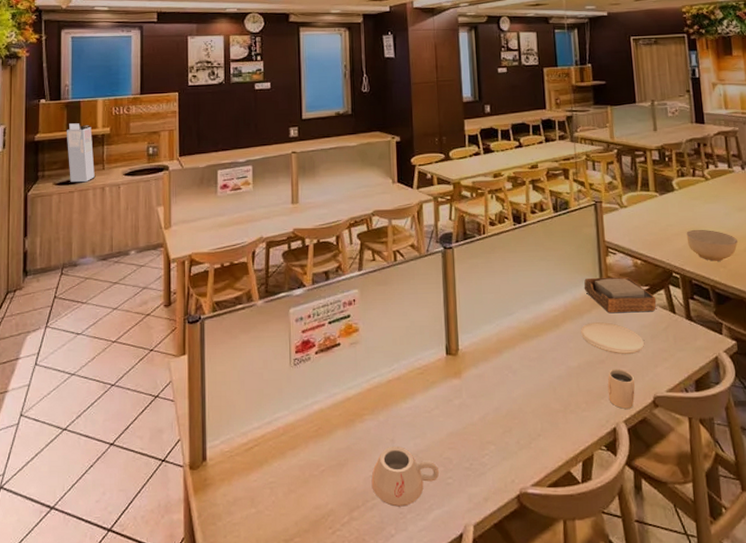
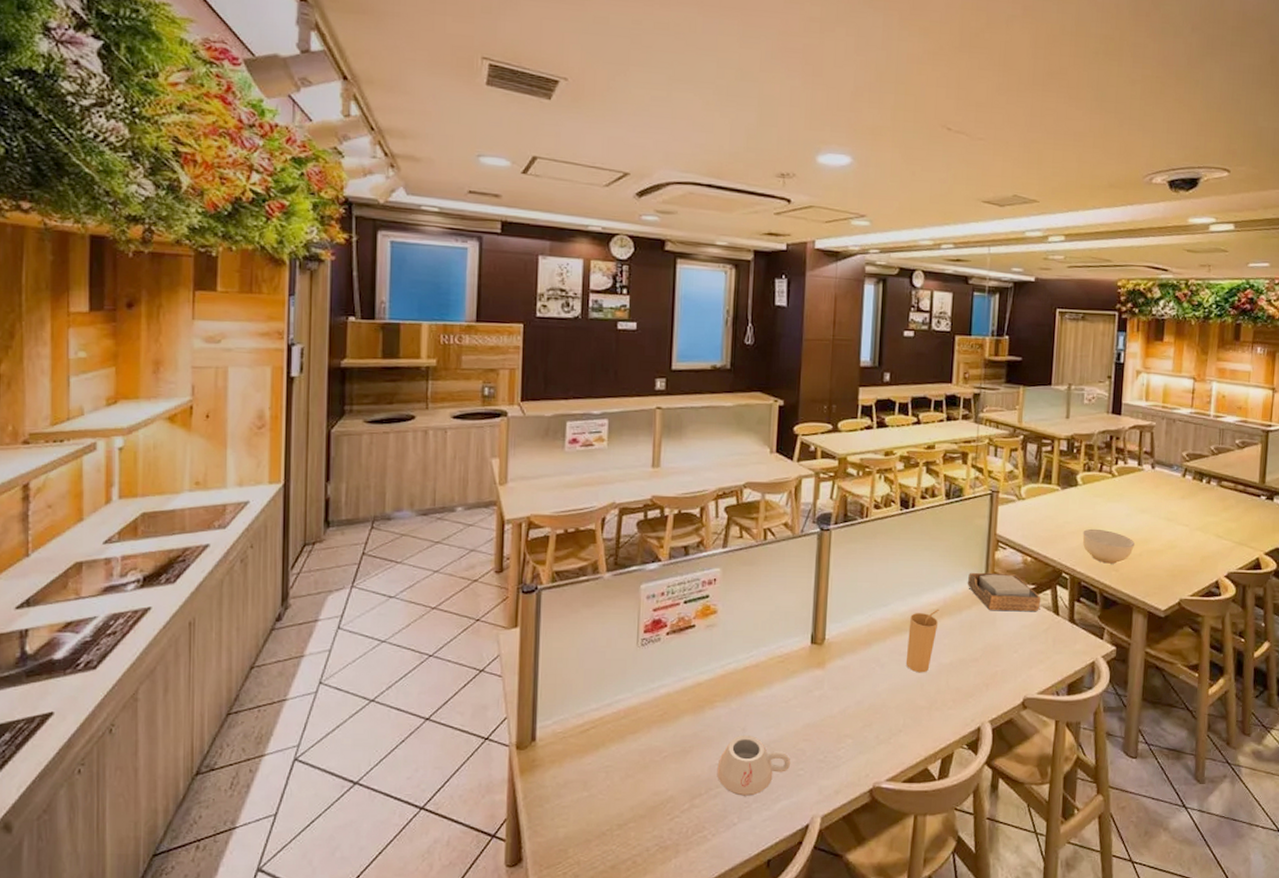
product box: present [66,123,95,183] -> none [381,350,416,423]
cup: none [534,314,562,377] -> present [905,608,939,673]
plate: present [580,322,644,354] -> none [957,619,1022,654]
mug: present [607,369,635,409] -> none [977,668,1006,709]

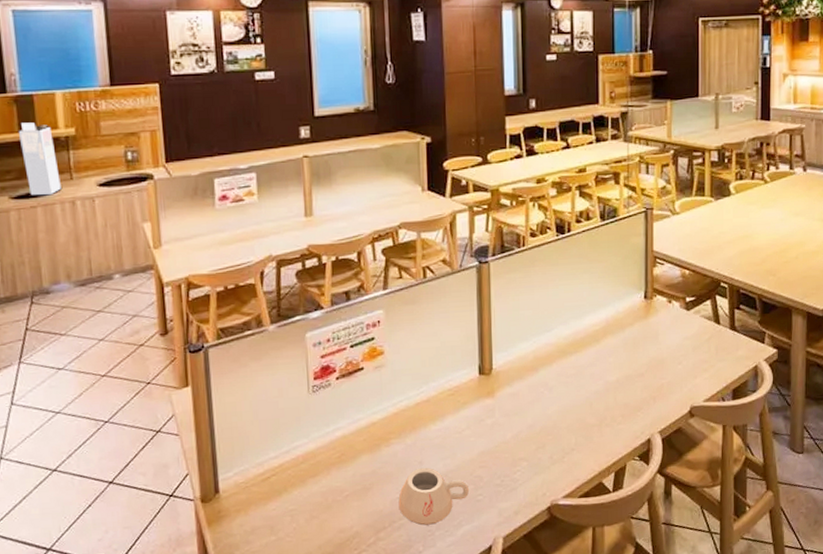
product box: none [381,350,416,423] -> present [18,122,61,196]
cup: present [905,608,939,673] -> none [573,329,603,393]
napkin holder: present [967,572,1041,612] -> none [627,288,702,326]
bowl: present [1082,528,1134,564] -> none [738,236,790,269]

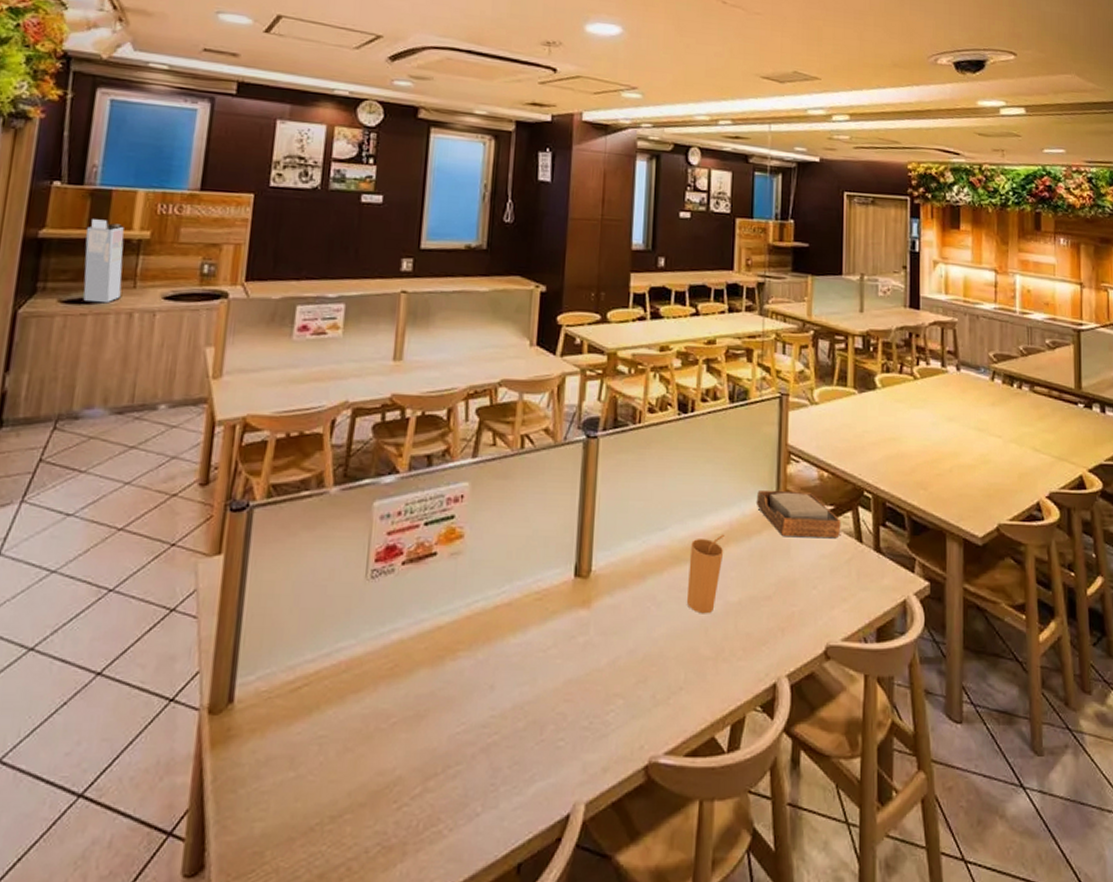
cup: present [398,467,470,525] -> none [457,694,549,776]
cup: none [573,329,603,393] -> present [686,534,725,614]
napkin holder: none [627,288,702,326] -> present [756,490,841,539]

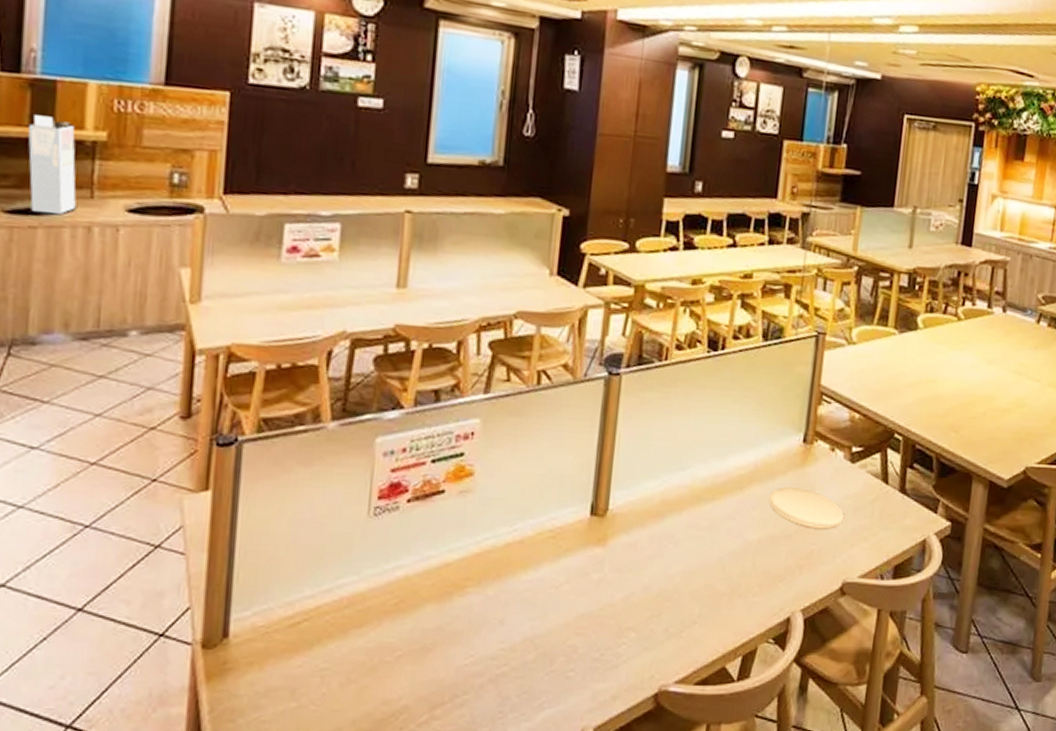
cup: present [686,534,725,614] -> none [705,474,749,552]
plate: none [745,547,821,590] -> present [768,487,844,529]
napkin holder: present [756,490,841,539] -> none [783,430,869,480]

